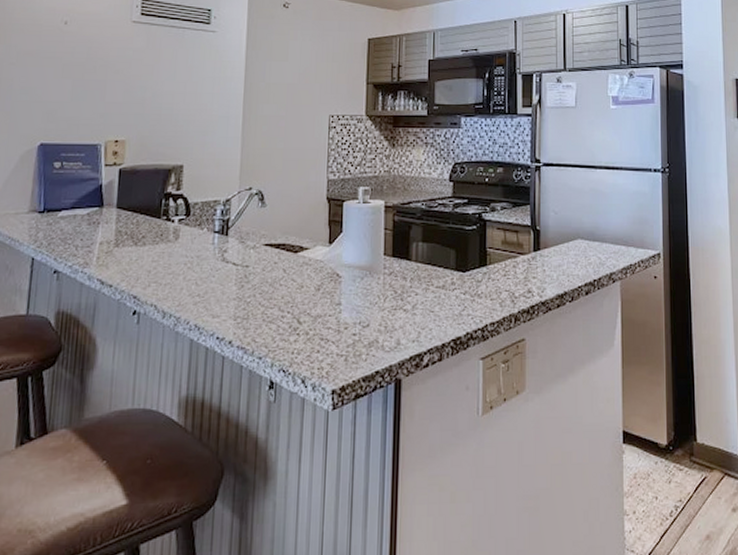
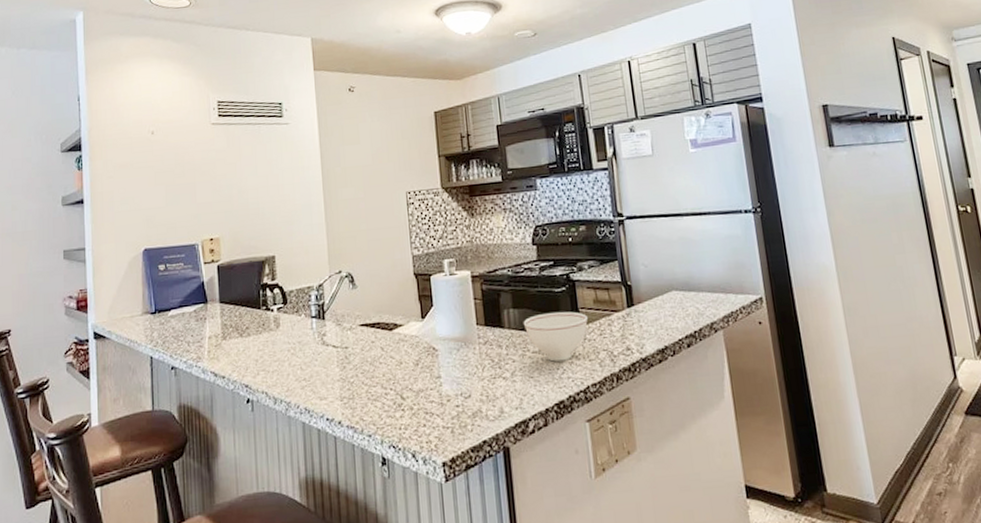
bowl: none [430,249,495,298] -> present [523,311,589,362]

